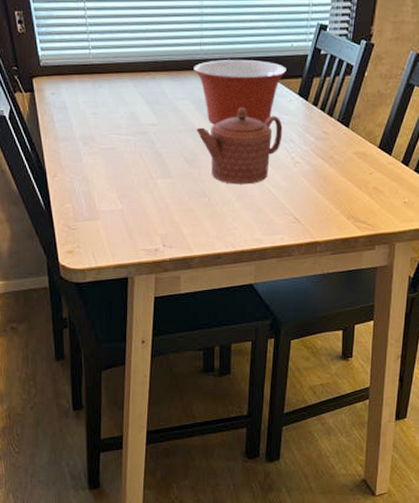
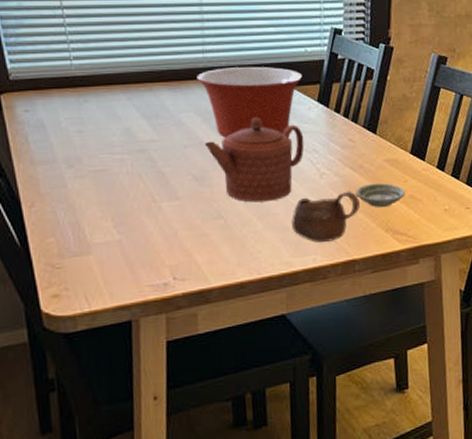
cup: none [265,179,327,224] -> present [292,191,360,242]
saucer: none [324,174,369,196] -> present [356,183,405,207]

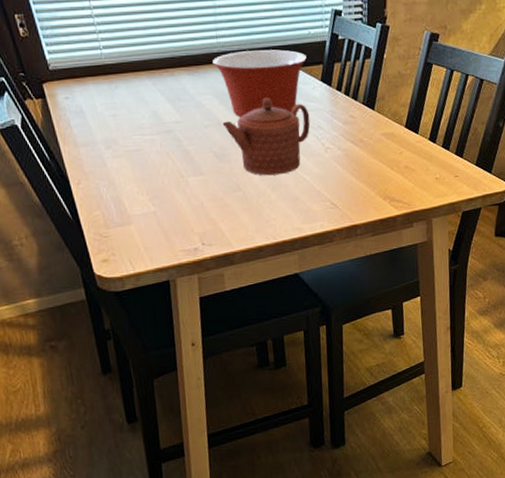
cup: present [292,191,360,242] -> none [301,163,361,210]
saucer: present [356,183,405,207] -> none [357,155,401,178]

